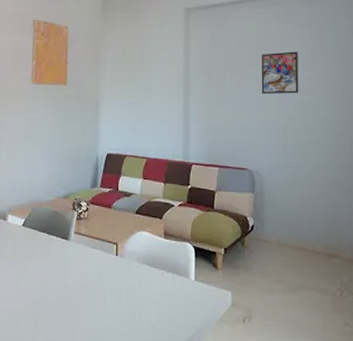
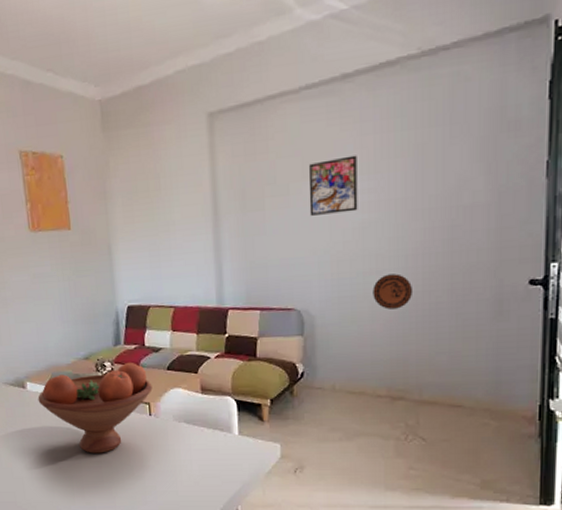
fruit bowl: none [16,203,121,290] -> present [38,362,153,454]
decorative plate: none [311,147,344,176] -> present [373,273,414,310]

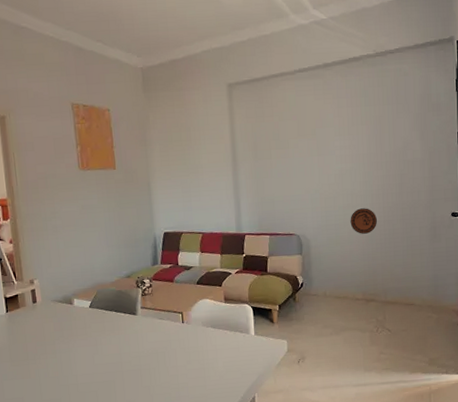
fruit bowl: present [38,362,153,454] -> none [84,278,185,359]
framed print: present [308,155,358,216] -> none [303,121,338,164]

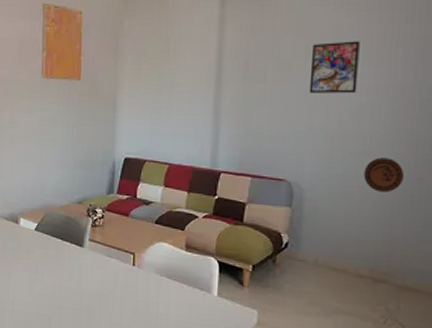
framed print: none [303,121,338,164] -> present [309,41,360,94]

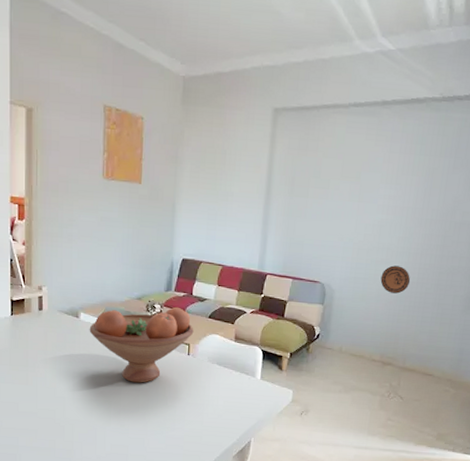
fruit bowl: none [29,211,139,296] -> present [89,306,194,383]
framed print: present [309,41,360,94] -> none [342,166,385,212]

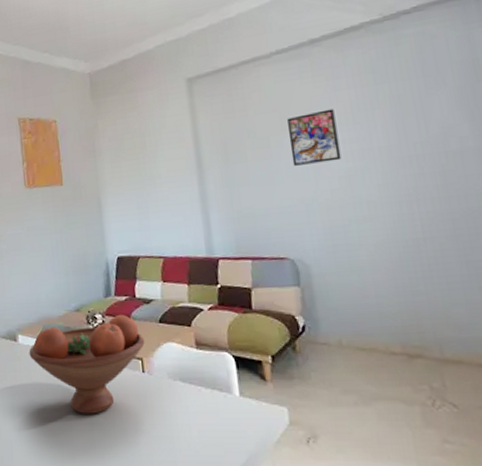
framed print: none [342,166,385,212] -> present [287,108,342,166]
decorative plate: present [380,265,411,294] -> none [368,220,414,258]

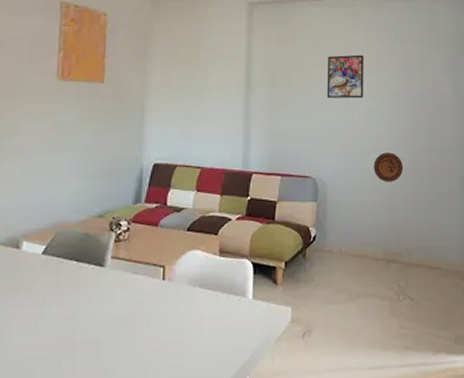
fruit bowl: present [29,314,145,414] -> none [33,221,170,326]
decorative plate: none [368,220,414,258] -> present [373,152,404,182]

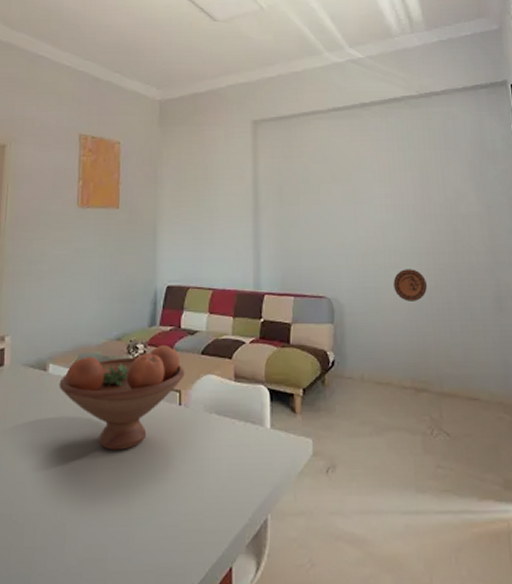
fruit bowl: none [33,221,170,326] -> present [59,344,185,450]
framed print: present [326,54,364,99] -> none [336,166,378,213]

